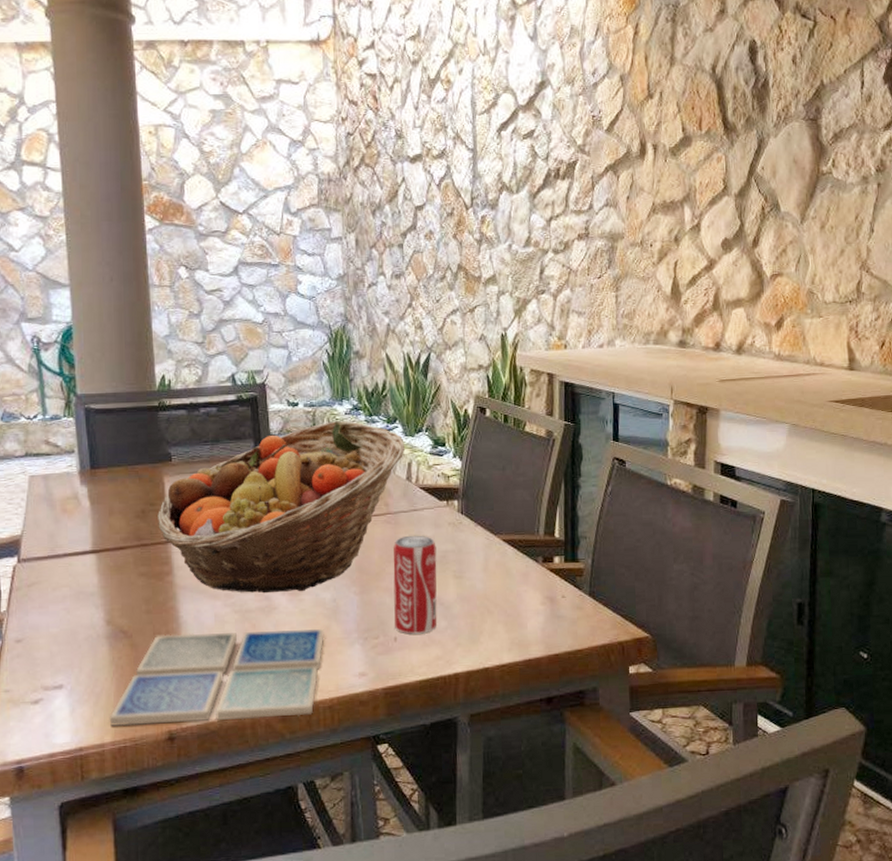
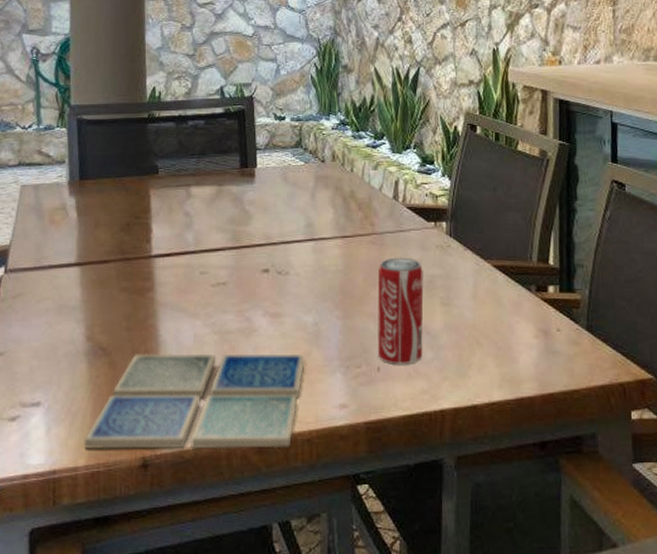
fruit basket: present [158,421,405,594] -> none [142,136,392,314]

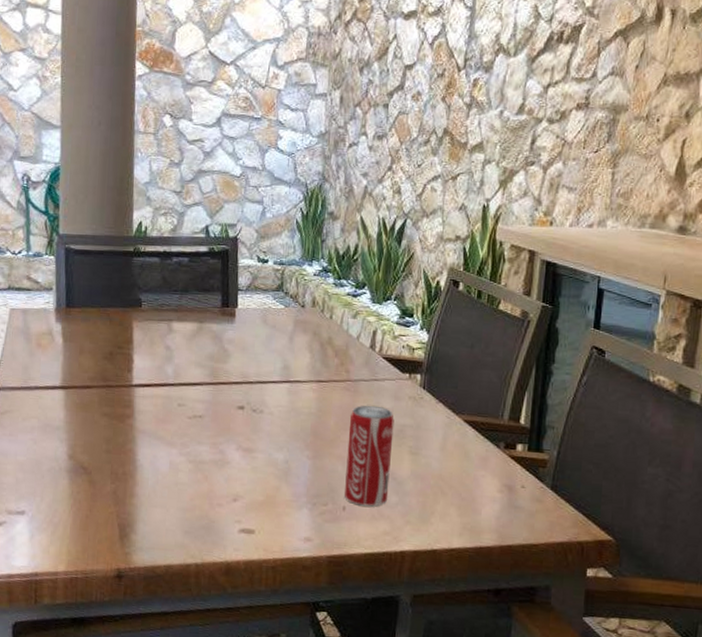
drink coaster: present [84,353,305,450] -> none [64,475,274,572]

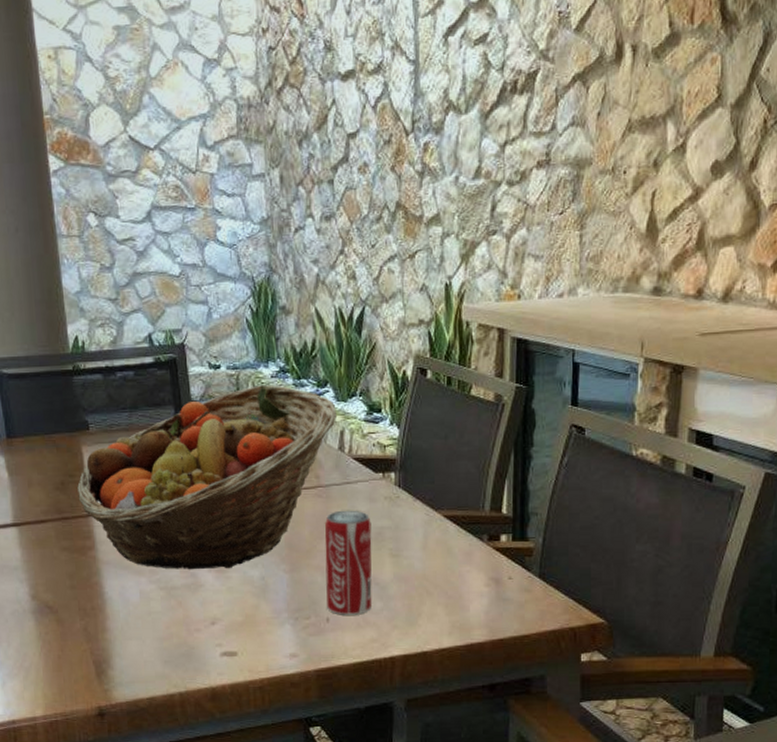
fruit basket: none [123,281,371,450] -> present [77,385,337,570]

